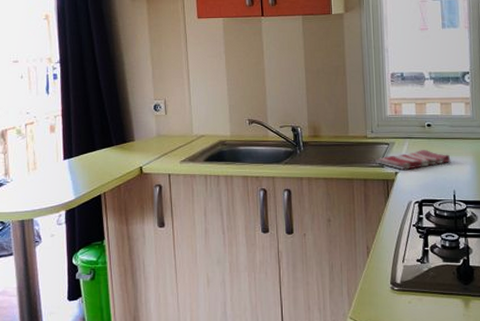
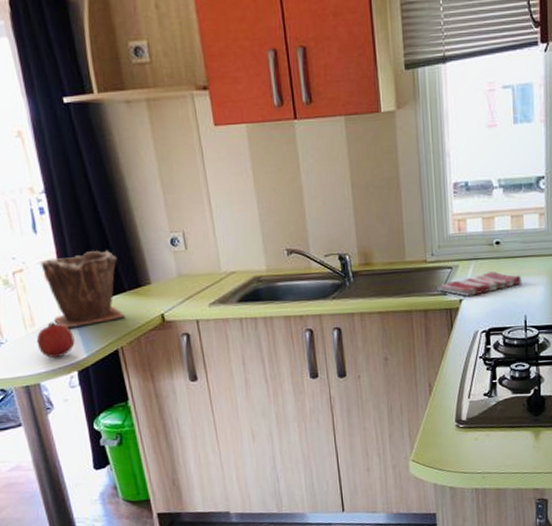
fruit: none [36,167,67,197] -> present [36,322,75,358]
plant pot: none [48,111,110,174] -> present [40,250,125,329]

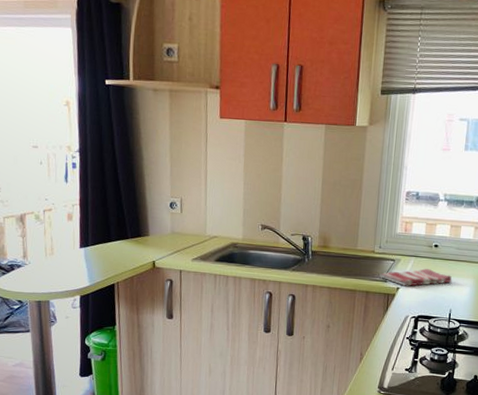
fruit: present [36,322,75,358] -> none [52,253,82,282]
plant pot: present [40,250,125,329] -> none [66,203,126,261]

